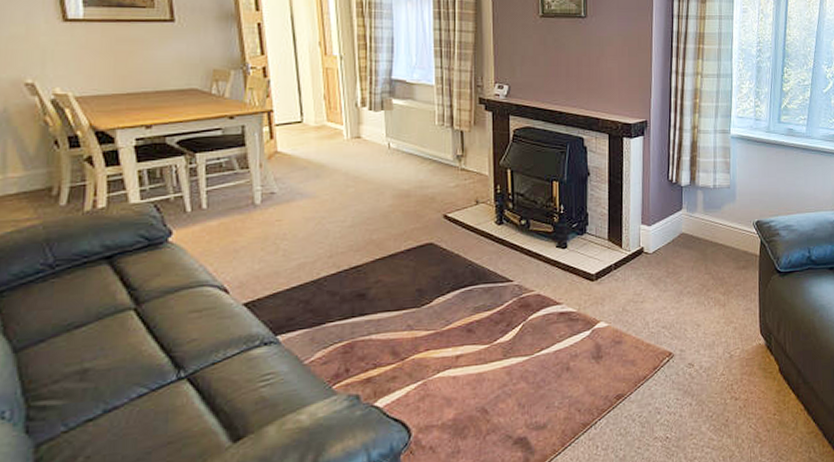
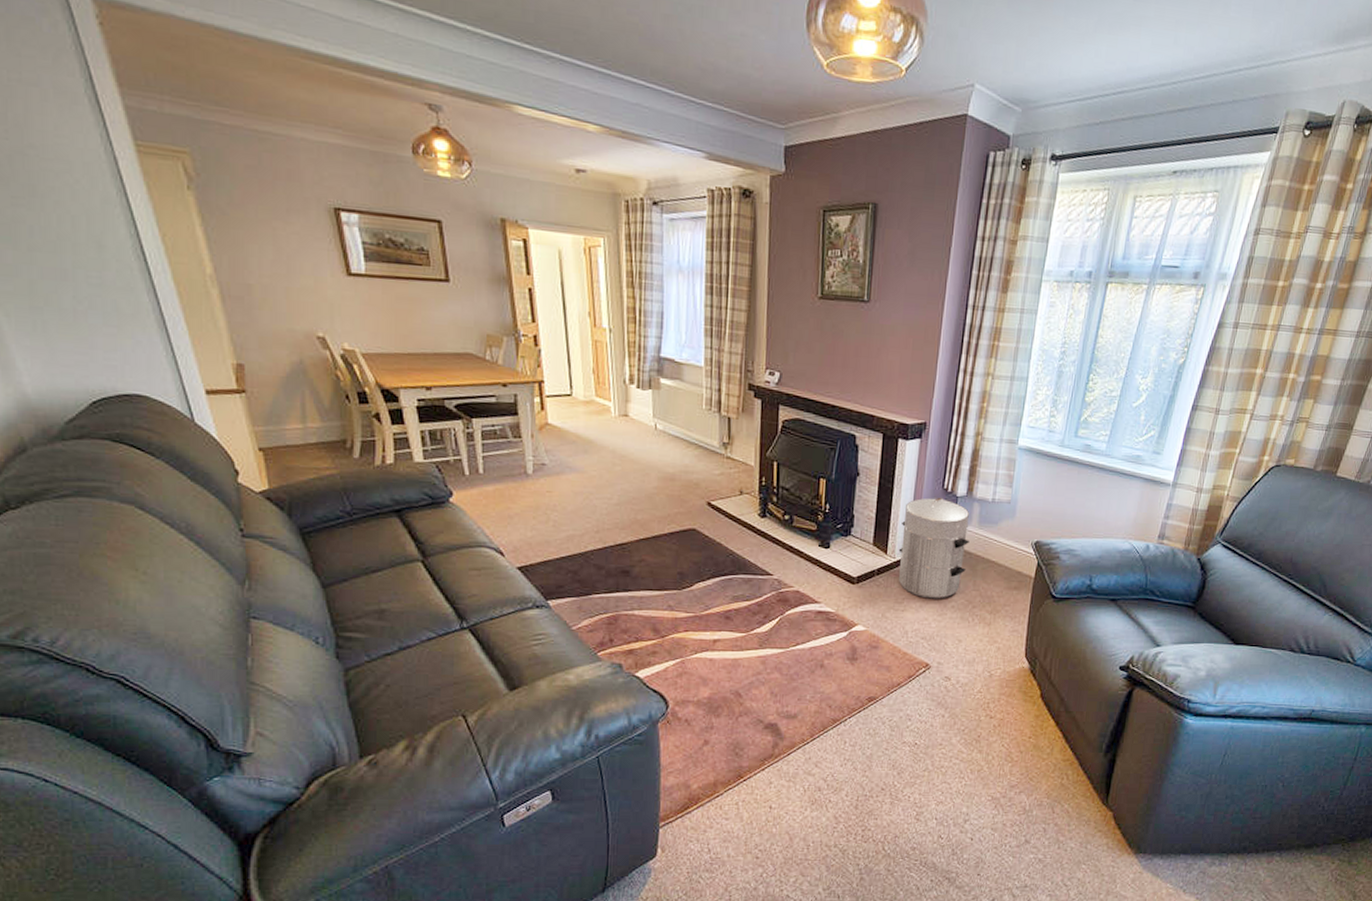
waste bin: none [633,188,697,288] -> present [898,497,970,599]

